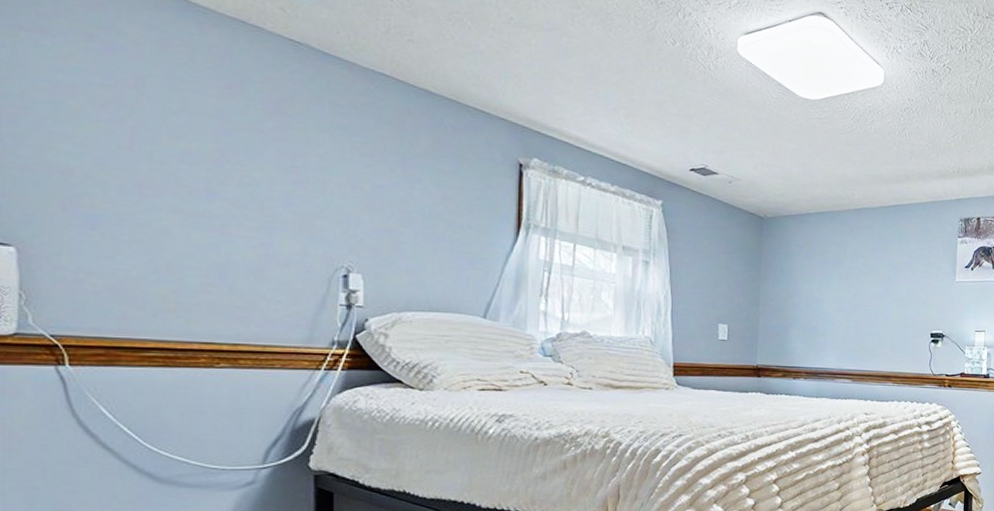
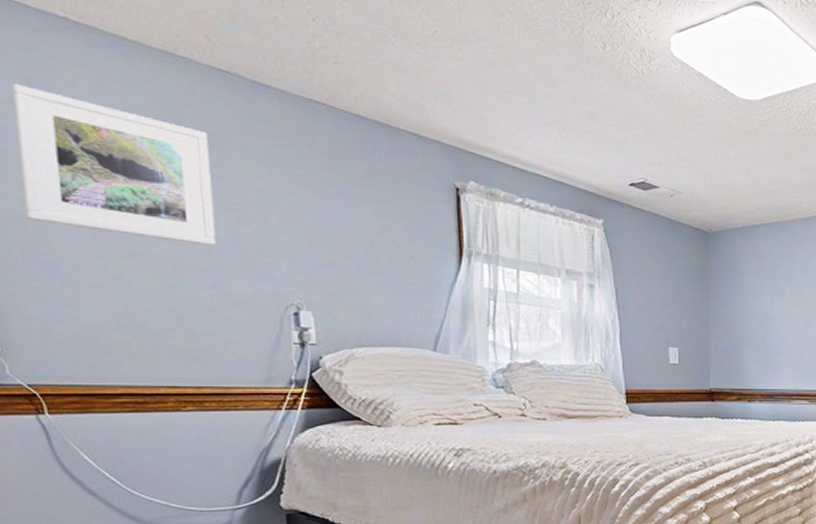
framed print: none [70,40,271,206] -> present [12,83,216,245]

